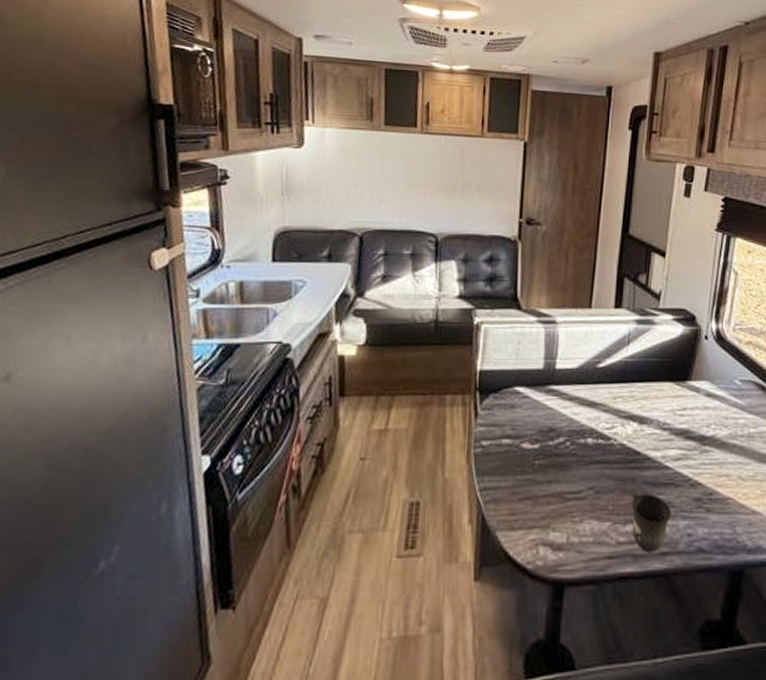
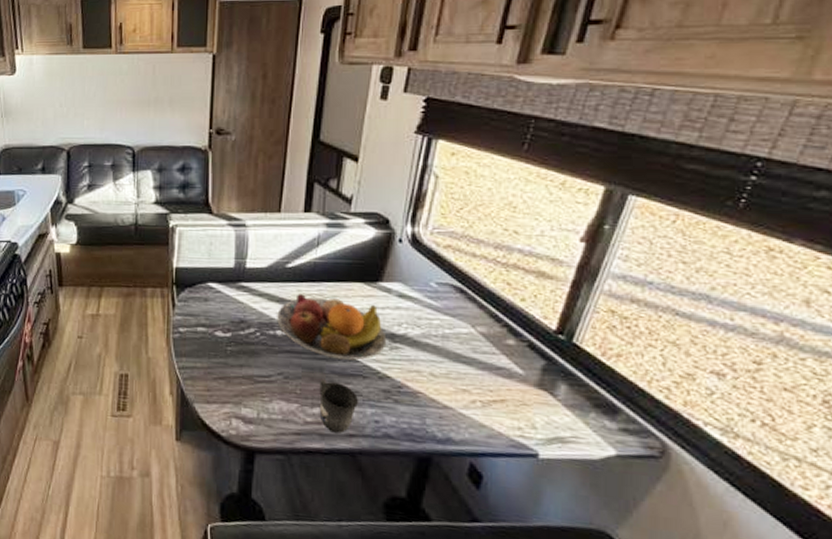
fruit bowl: none [588,396,697,467] -> present [277,294,387,361]

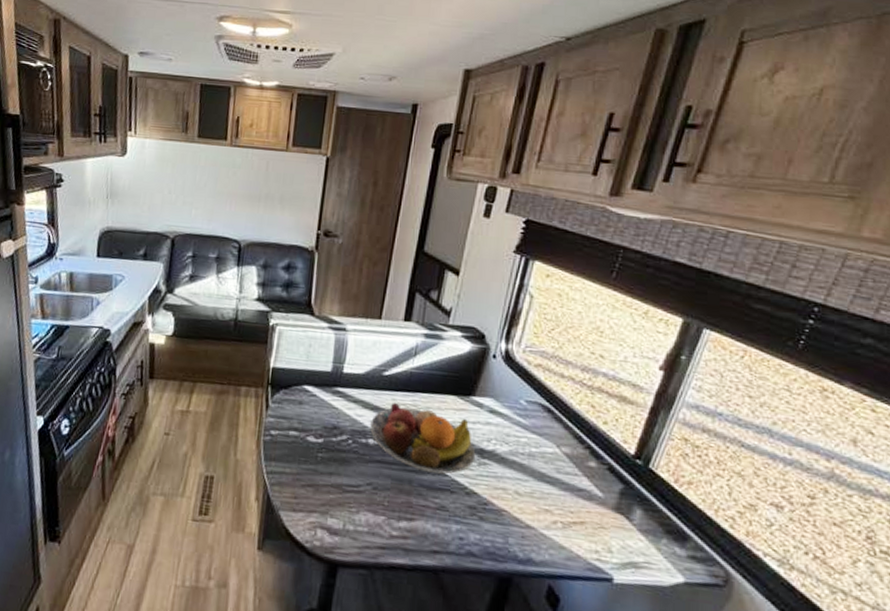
mug: present [319,380,359,433] -> none [405,493,446,549]

